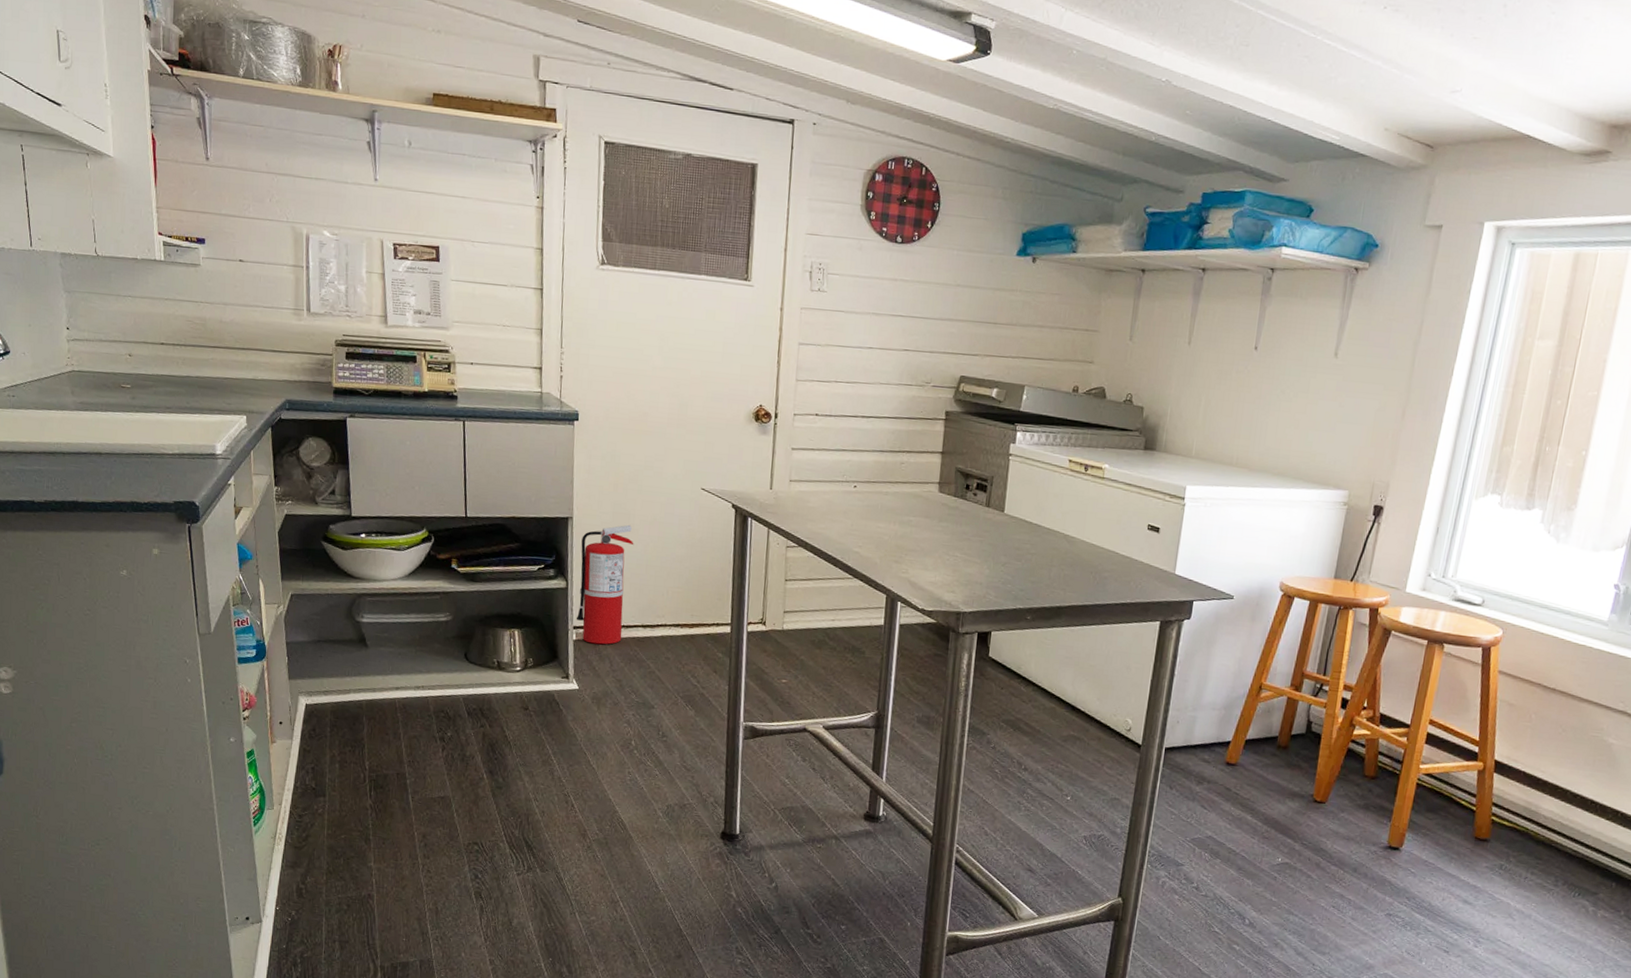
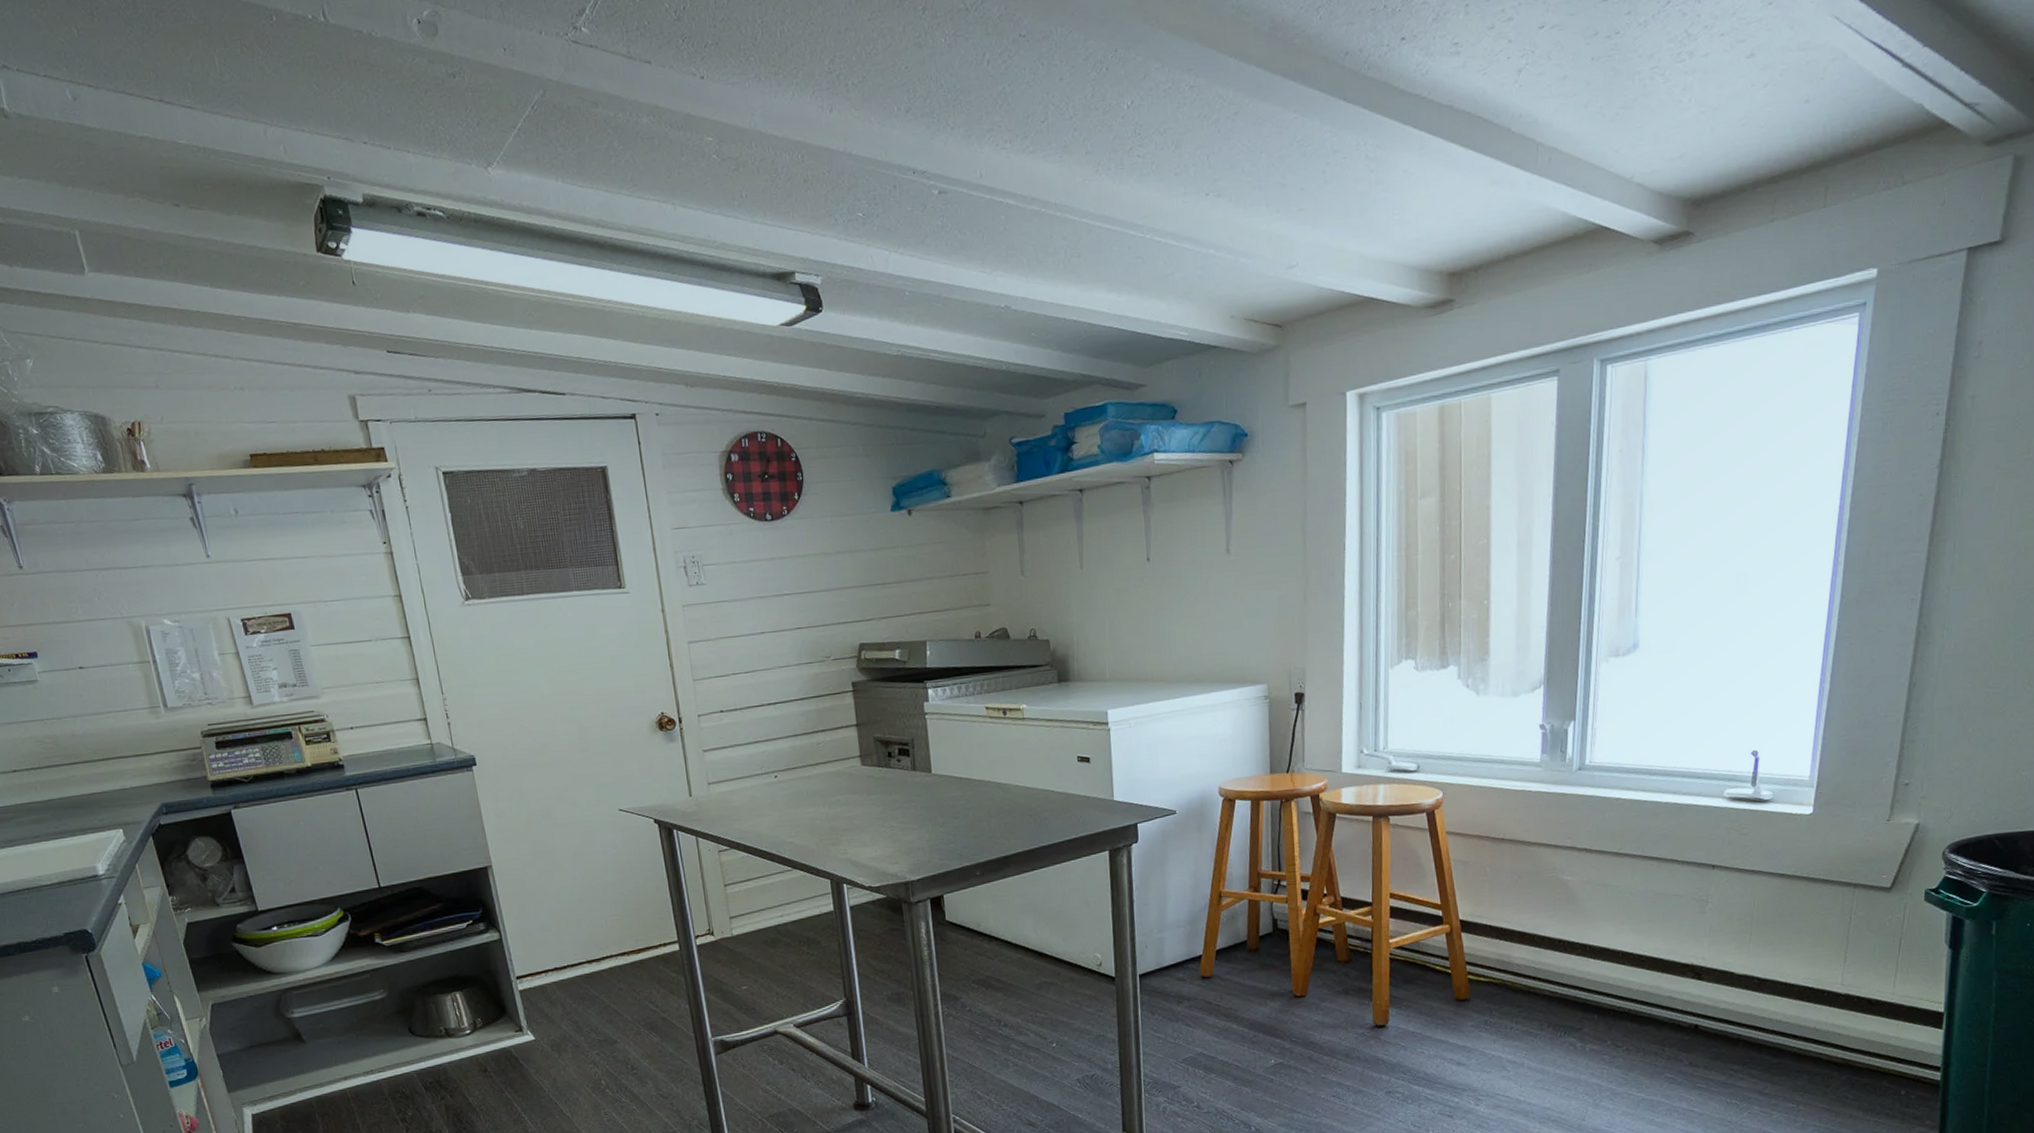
fire extinguisher: present [576,524,634,645] -> none [505,861,569,991]

